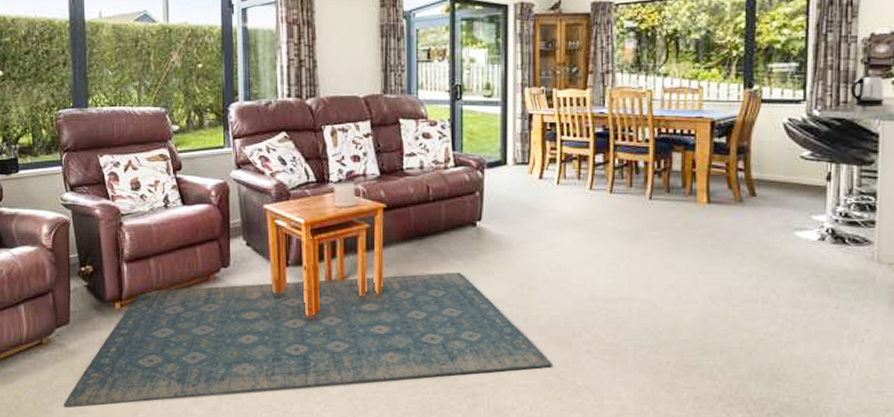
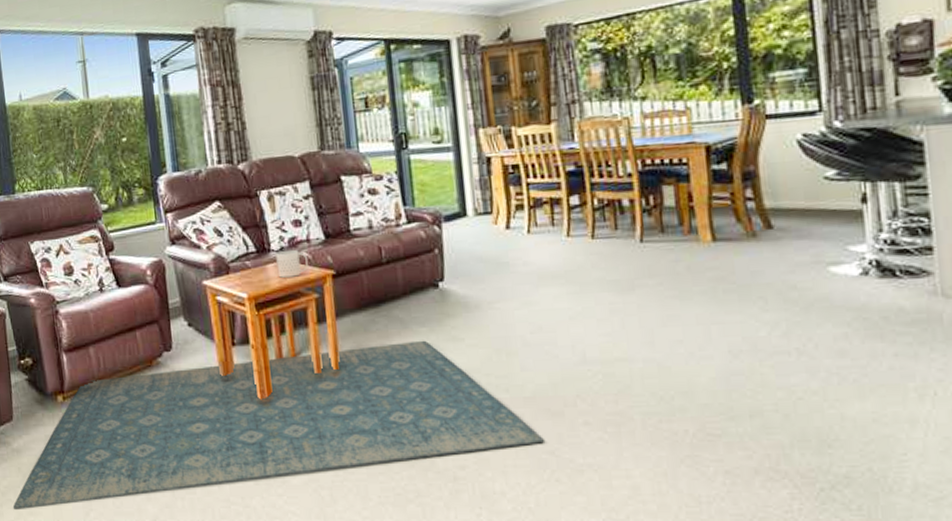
kettle: present [849,74,885,107] -> none [877,72,926,112]

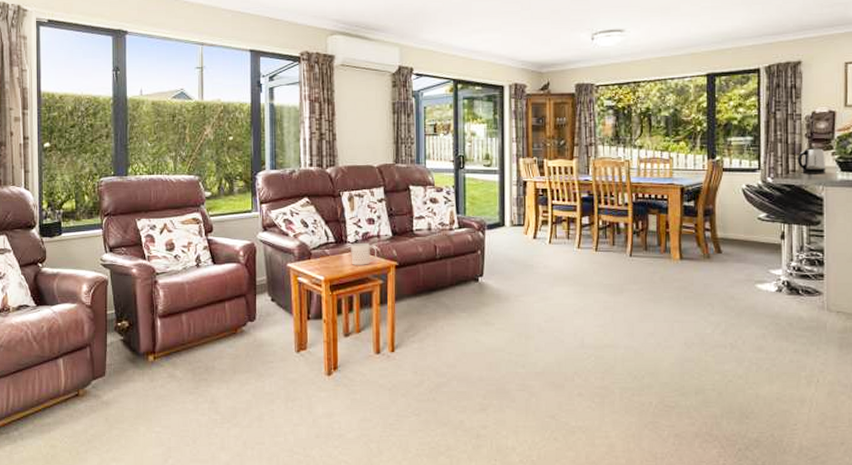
rug: present [12,340,546,511] -> none [97,323,549,457]
kettle: none [877,72,926,112] -> present [797,147,826,175]

